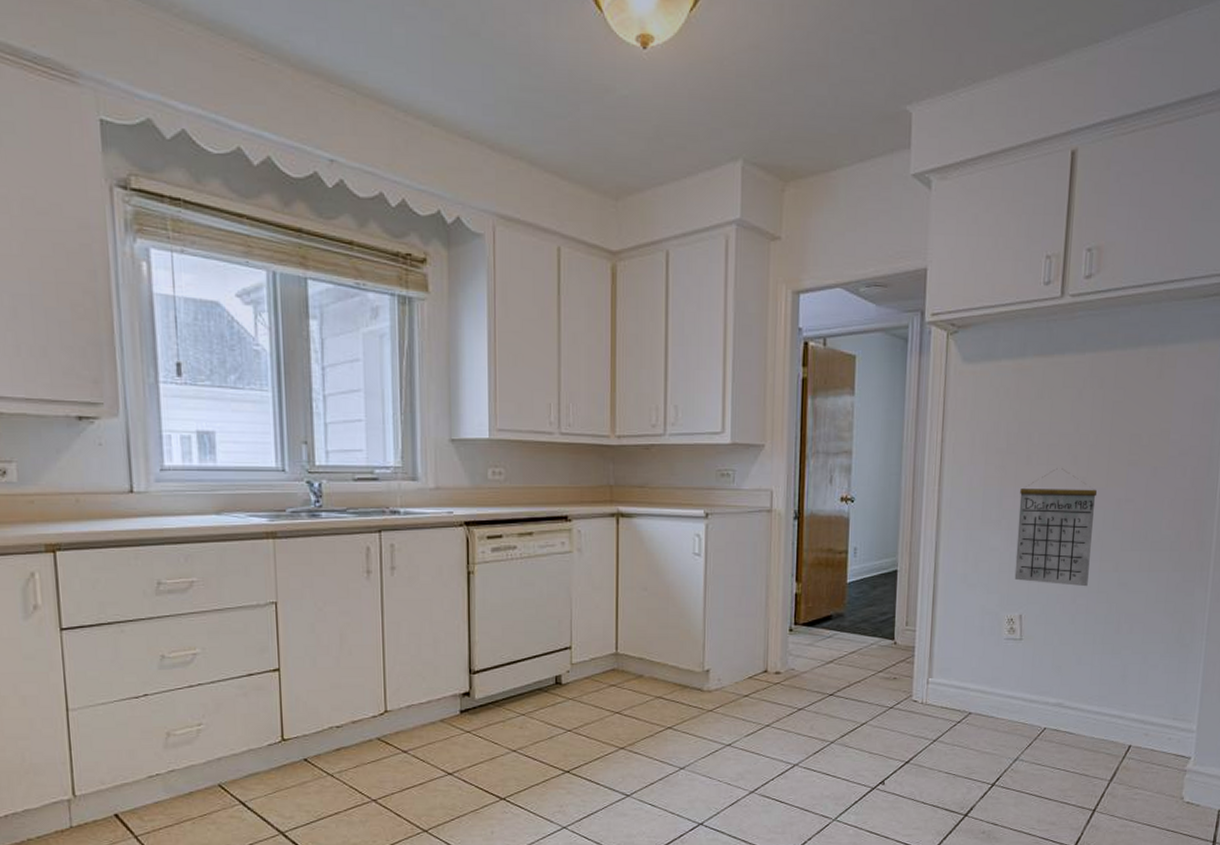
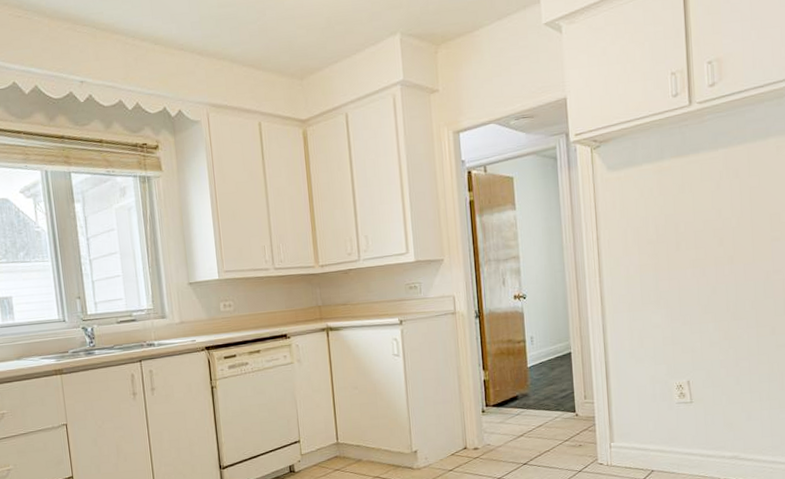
calendar: present [1014,468,1098,587] -> none [674,250,748,352]

